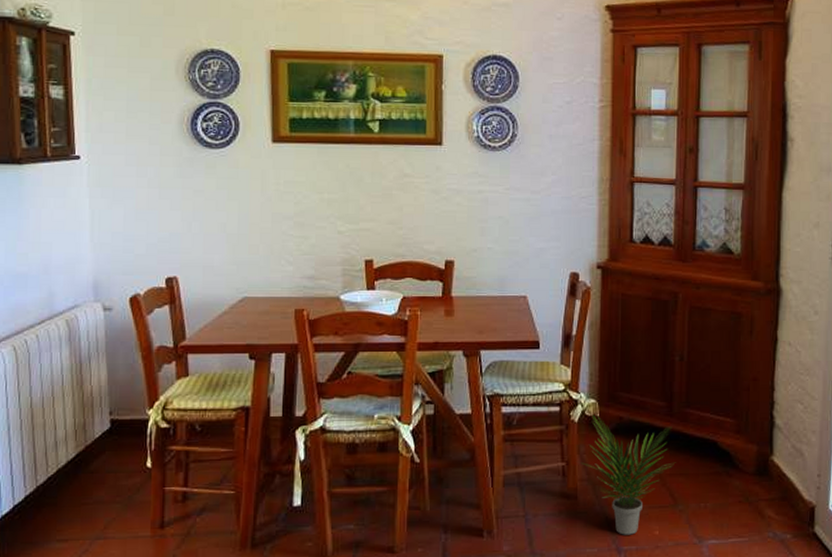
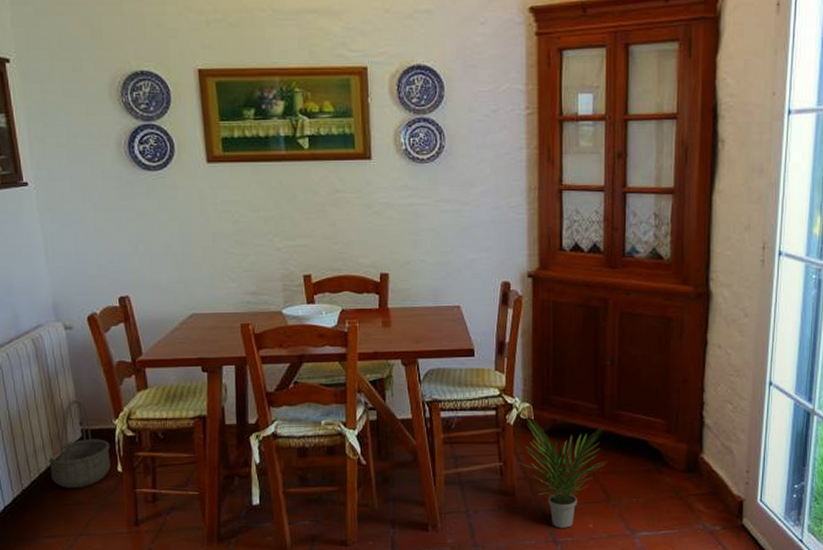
basket: none [67,387,141,486] -> present [46,399,111,489]

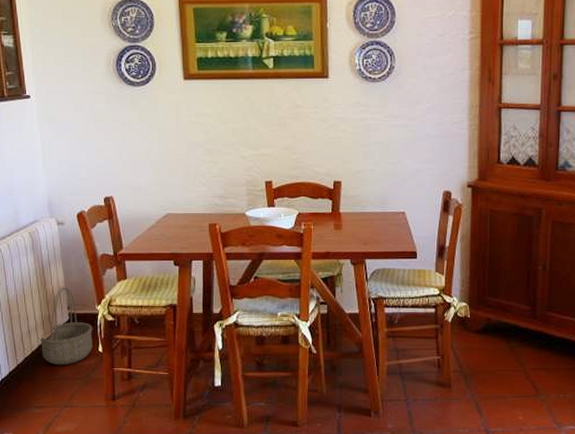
potted plant: present [518,417,606,528] -> none [455,316,536,419]

